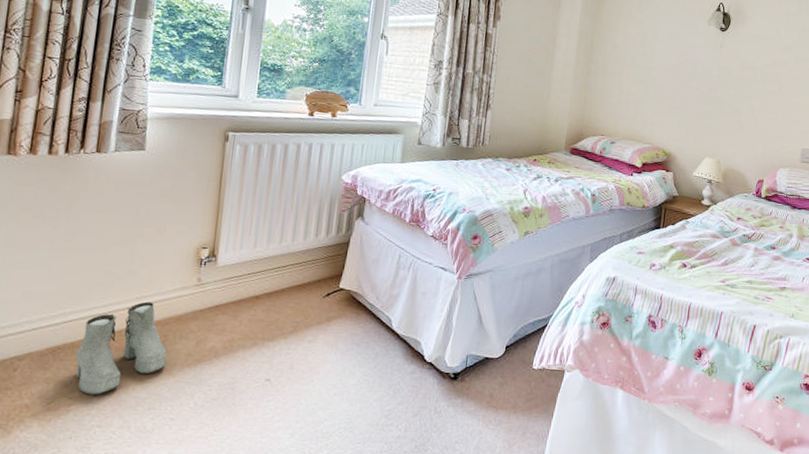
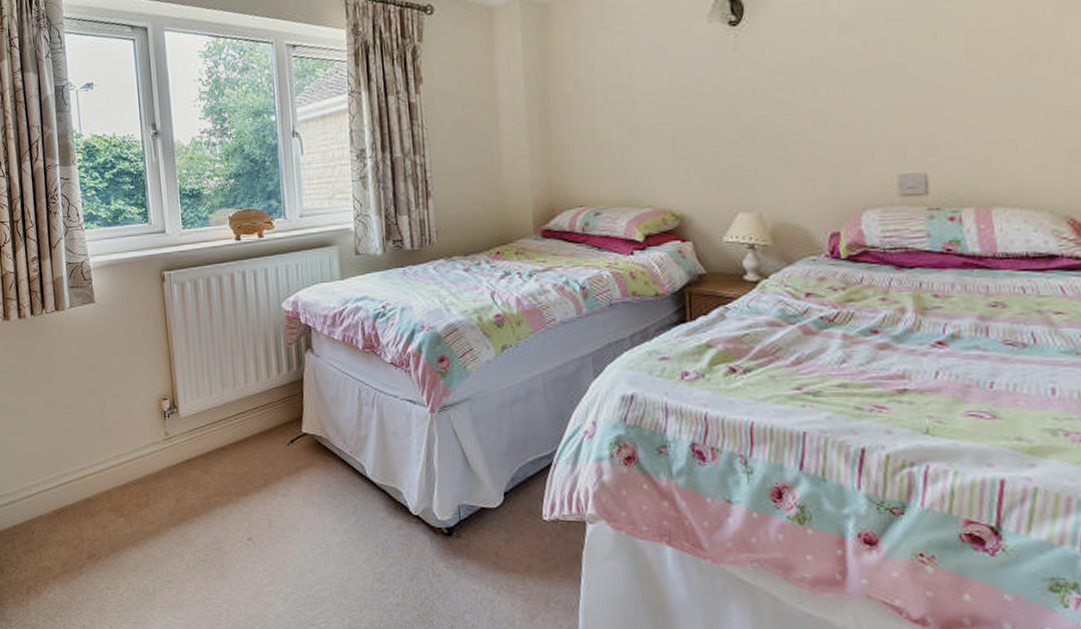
boots: present [75,301,167,395] -> none [76,460,154,557]

